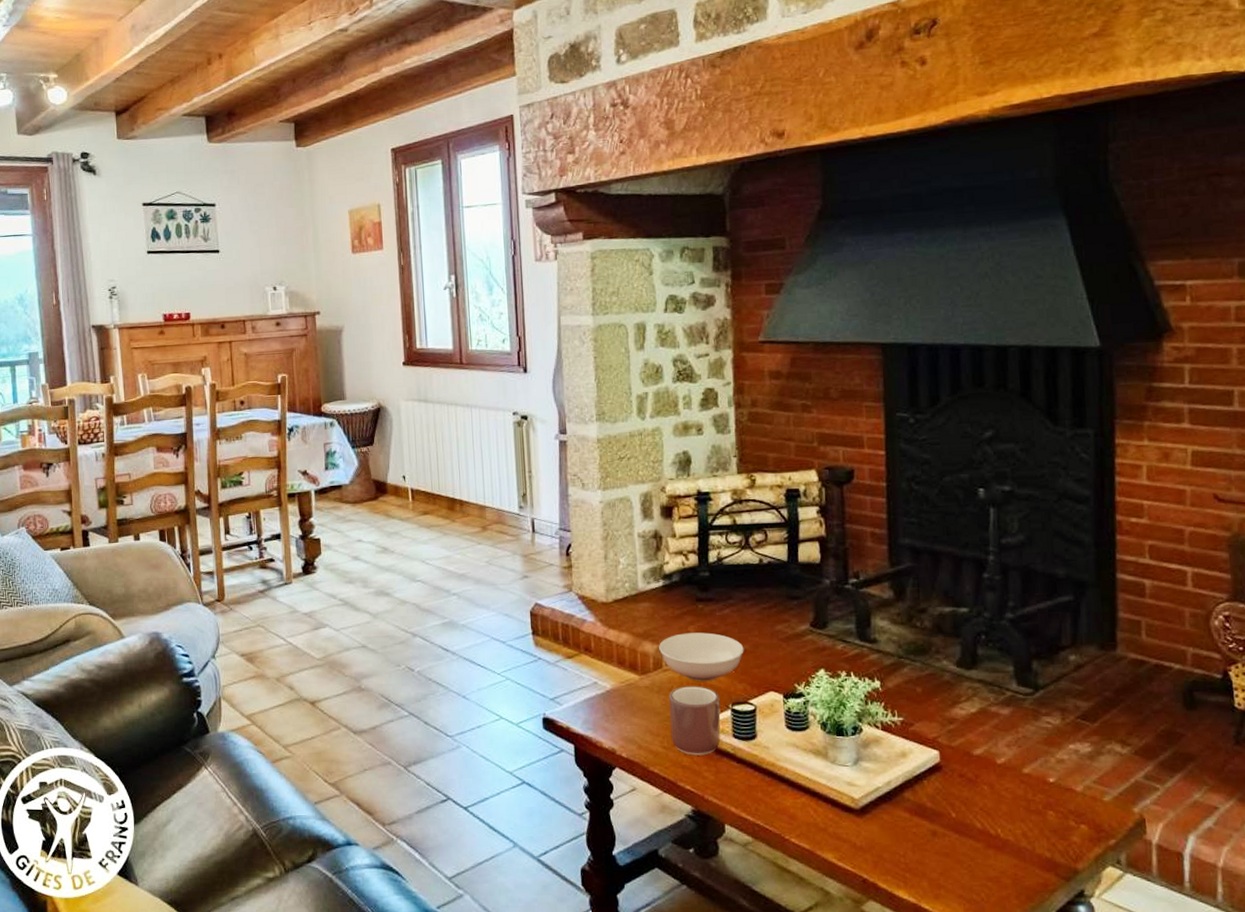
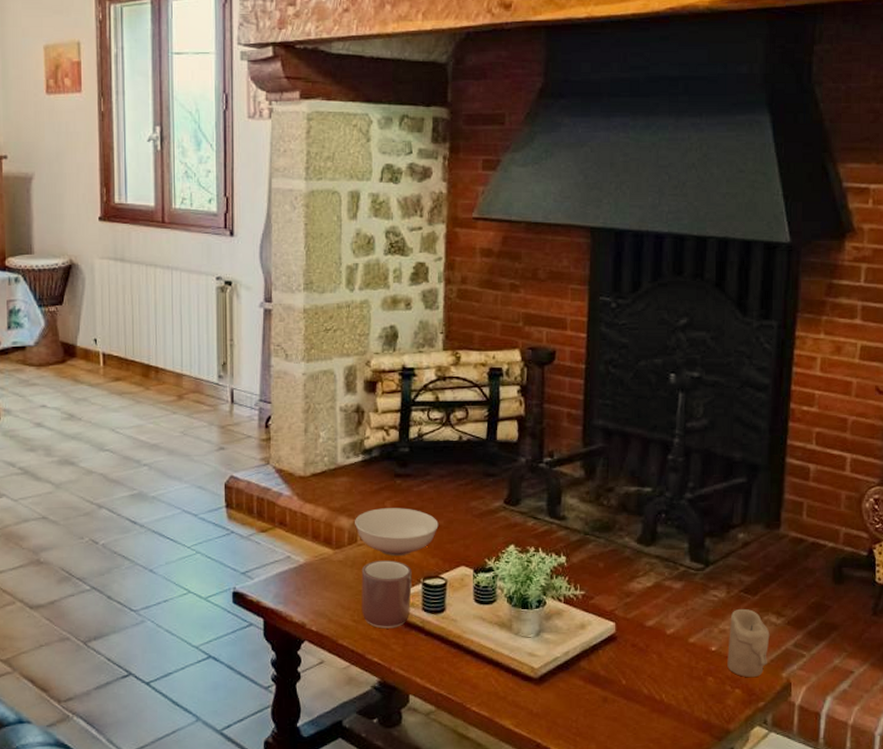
candle: none [1068,736,1116,813] -> present [727,608,770,678]

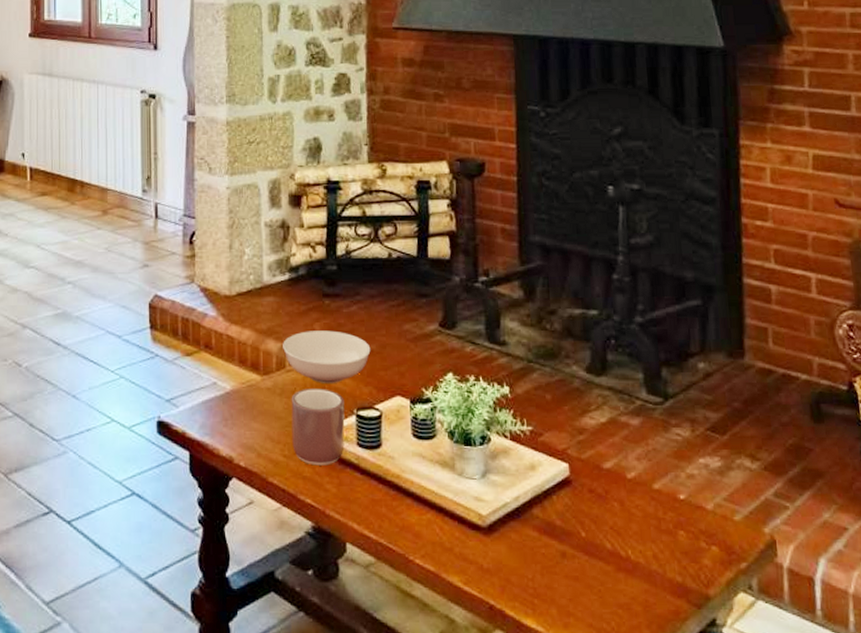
candle: present [727,608,770,678] -> none [698,450,746,533]

